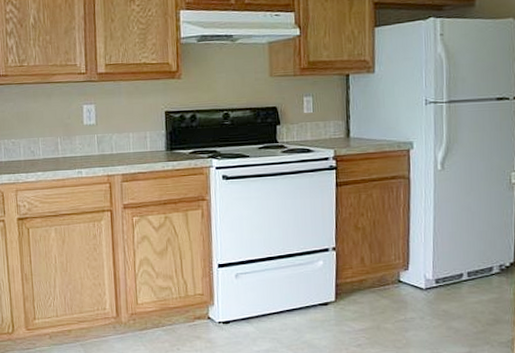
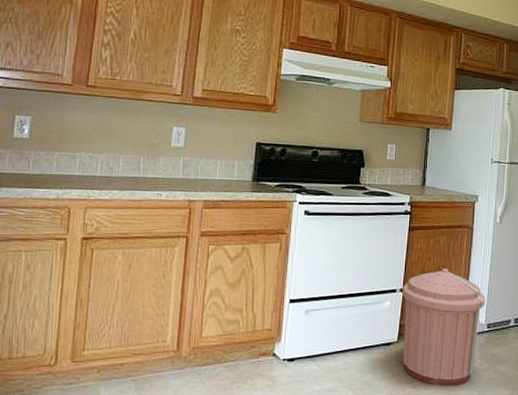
trash can: none [335,223,431,344] -> present [402,268,485,386]

